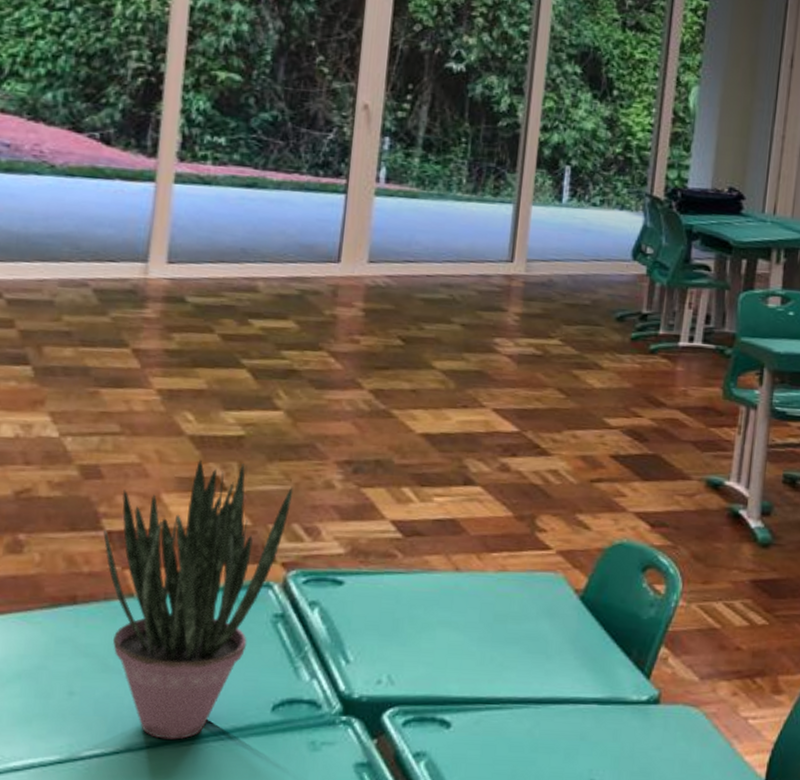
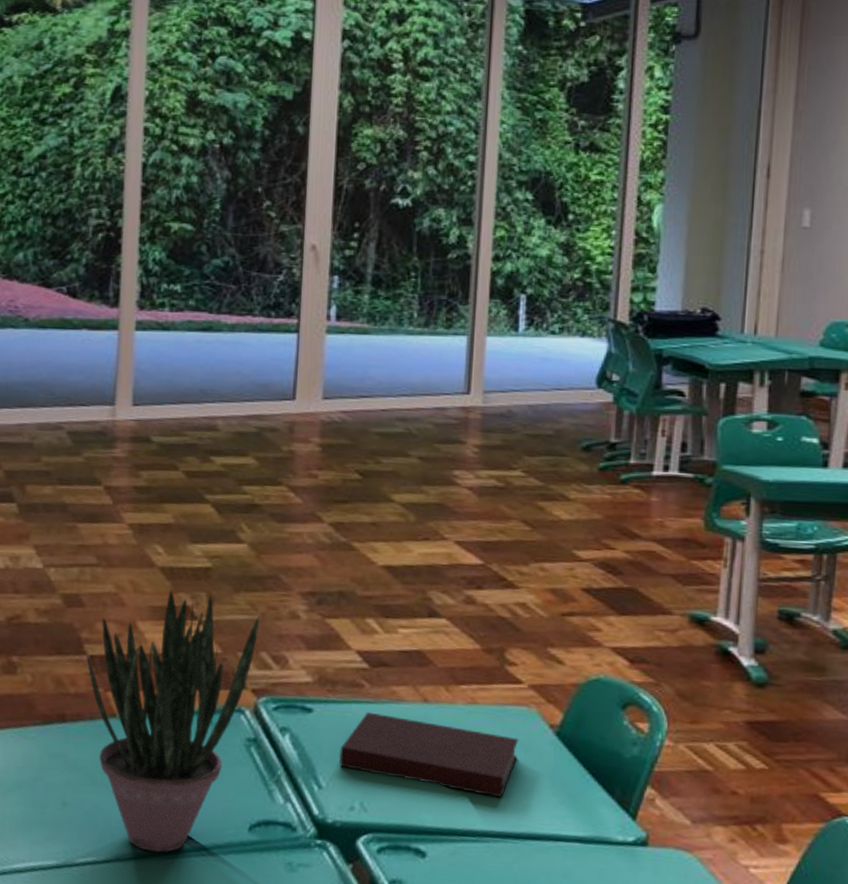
notebook: none [368,582,546,664] -> present [339,711,519,798]

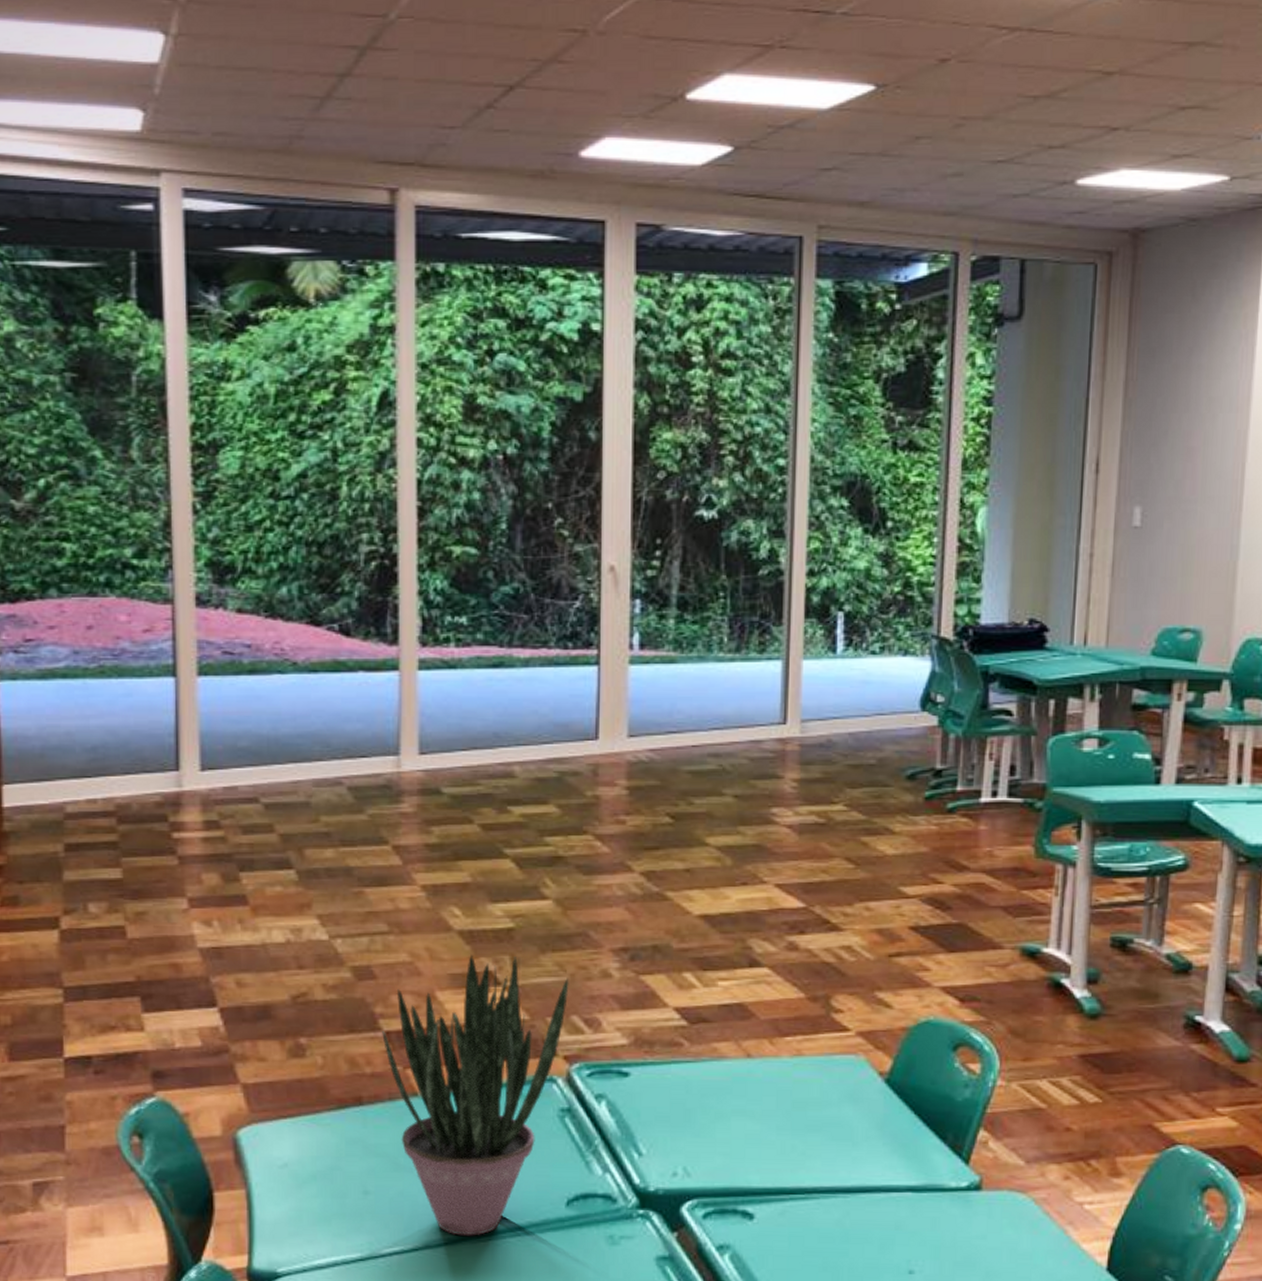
notebook: present [339,711,519,798] -> none [659,1071,848,1152]

